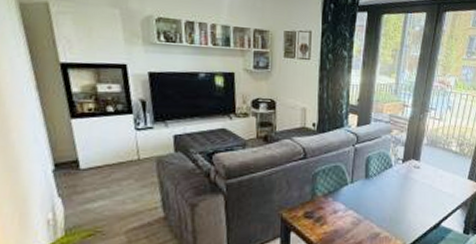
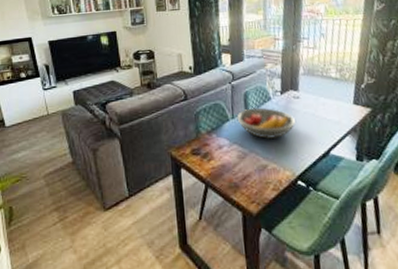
fruit bowl: none [356,173,414,208] -> present [236,107,297,140]

